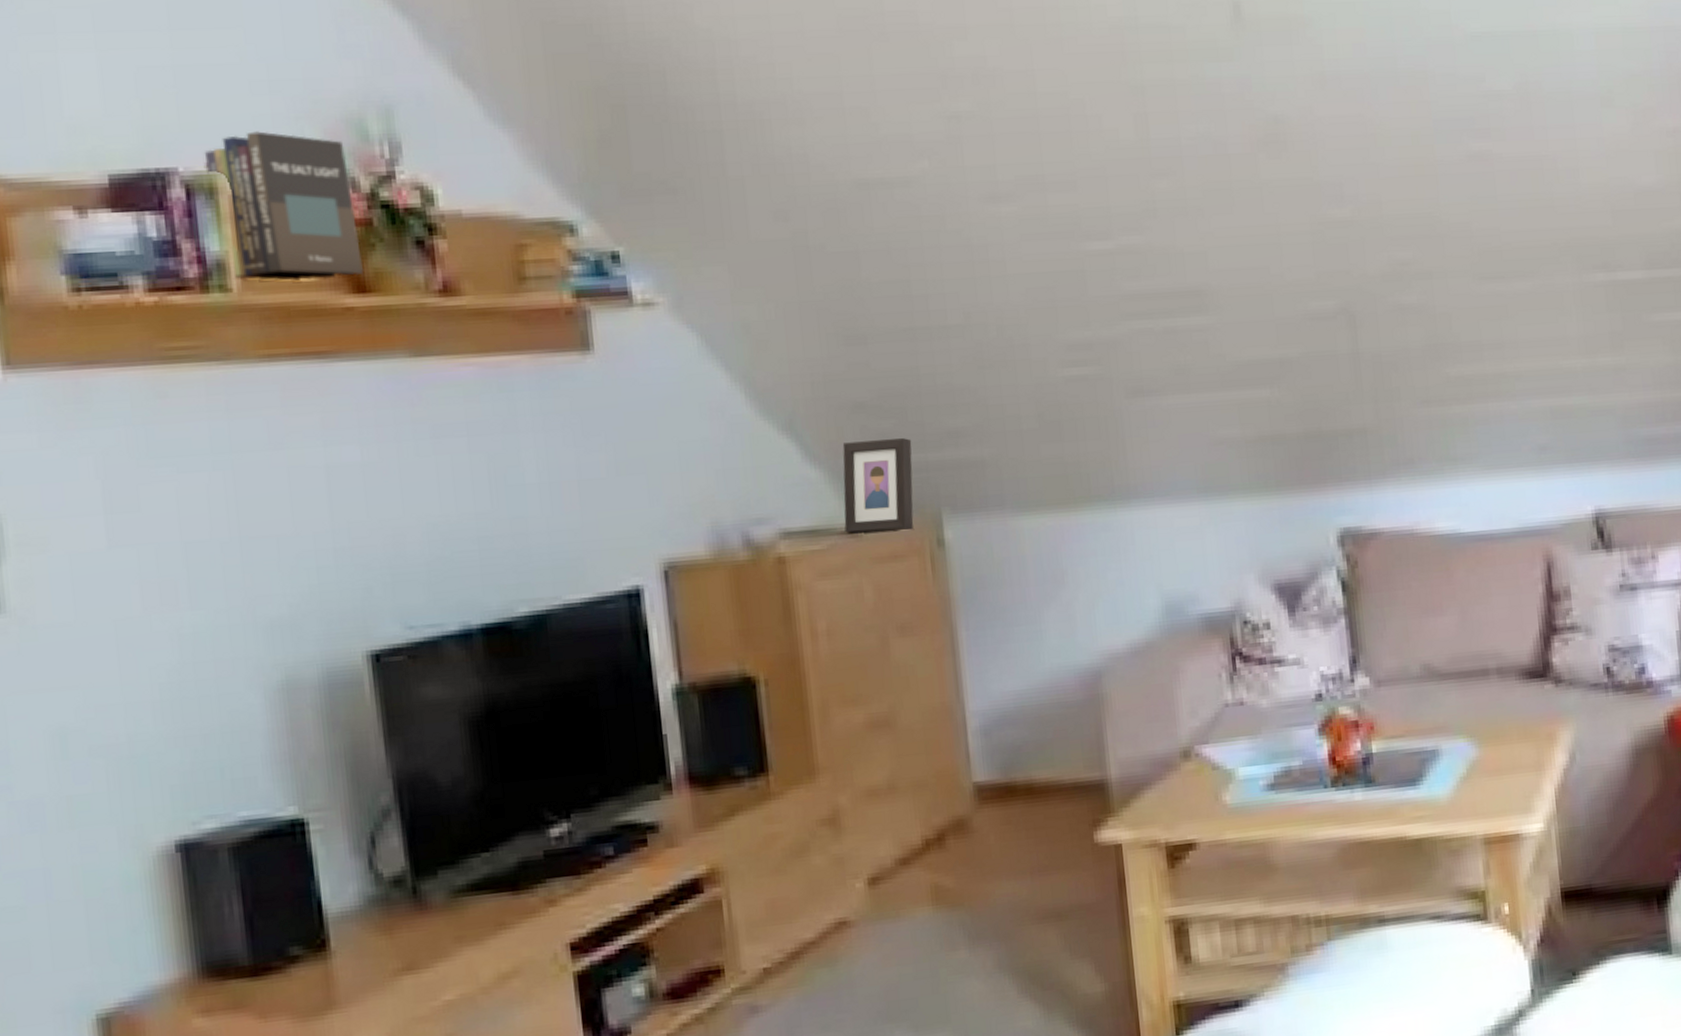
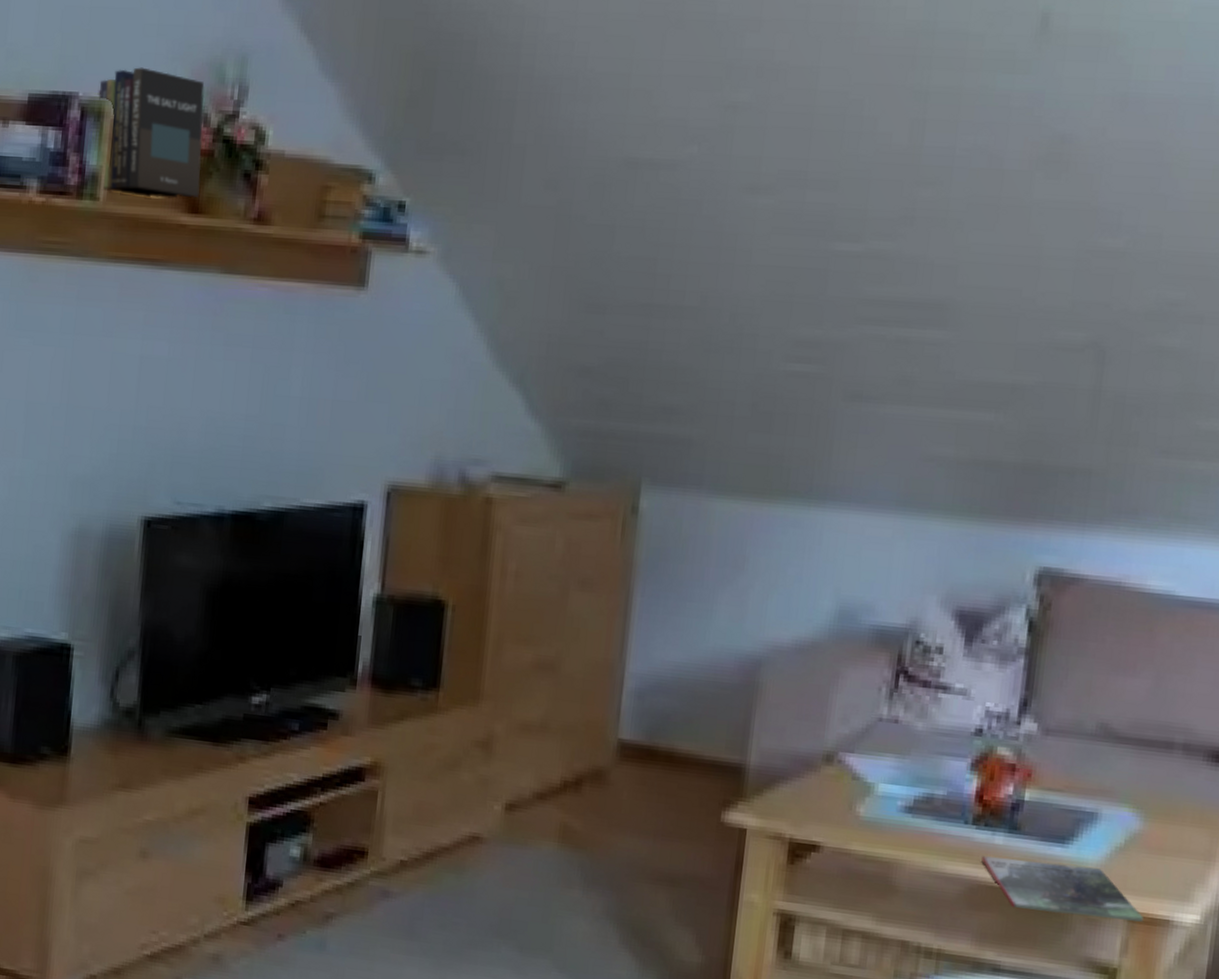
picture frame: present [842,438,914,534] -> none [550,402,628,494]
magazine: none [1346,801,1498,857] -> present [982,856,1145,922]

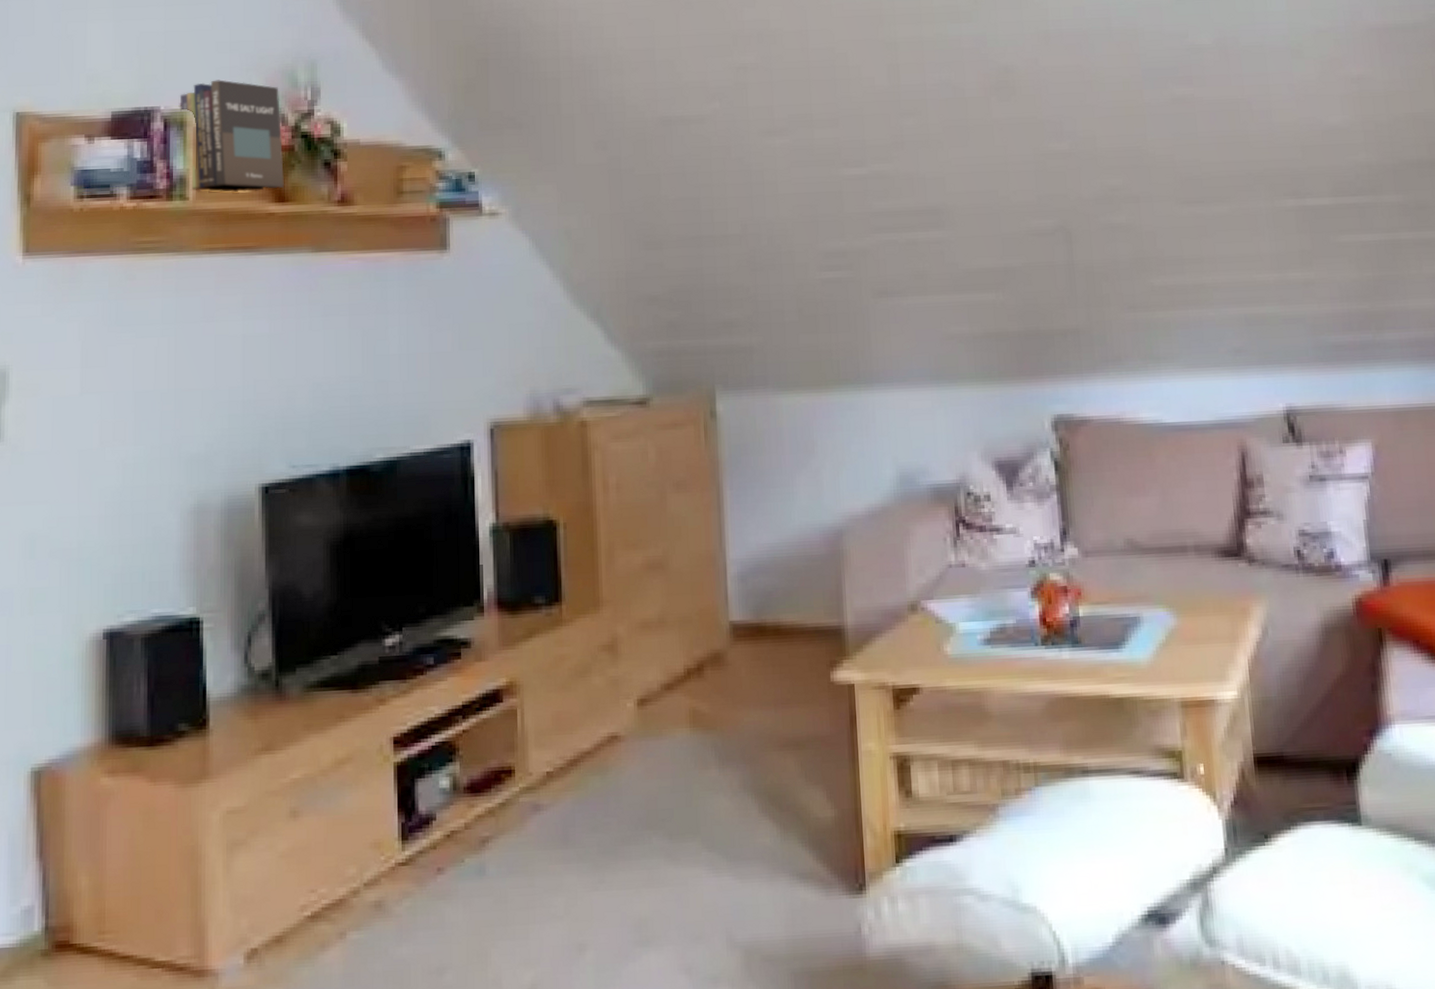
magazine: present [982,856,1145,922] -> none [1055,665,1195,713]

